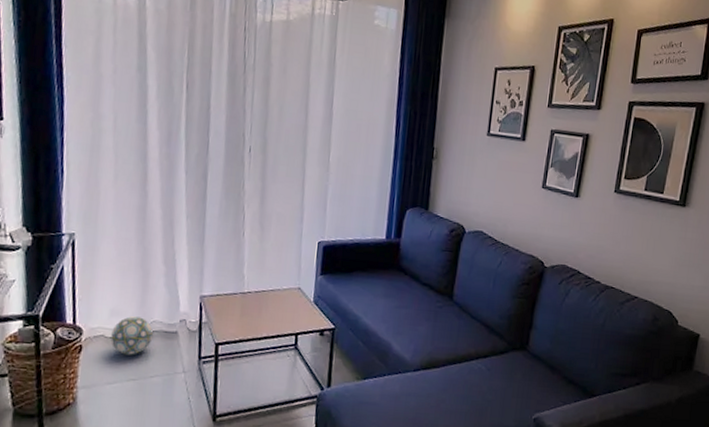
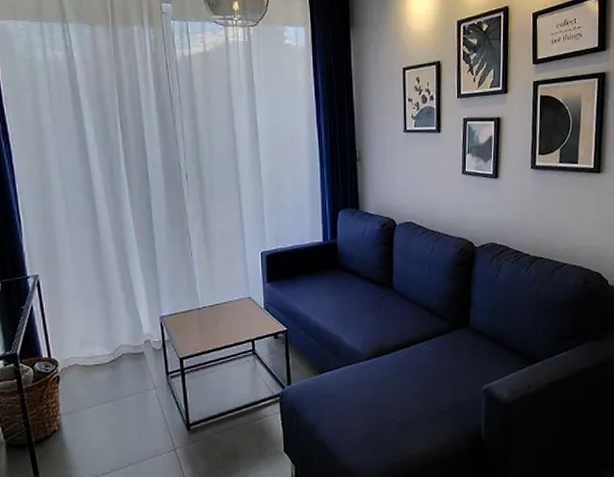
ball: present [111,316,153,355] -> none [84,343,121,380]

